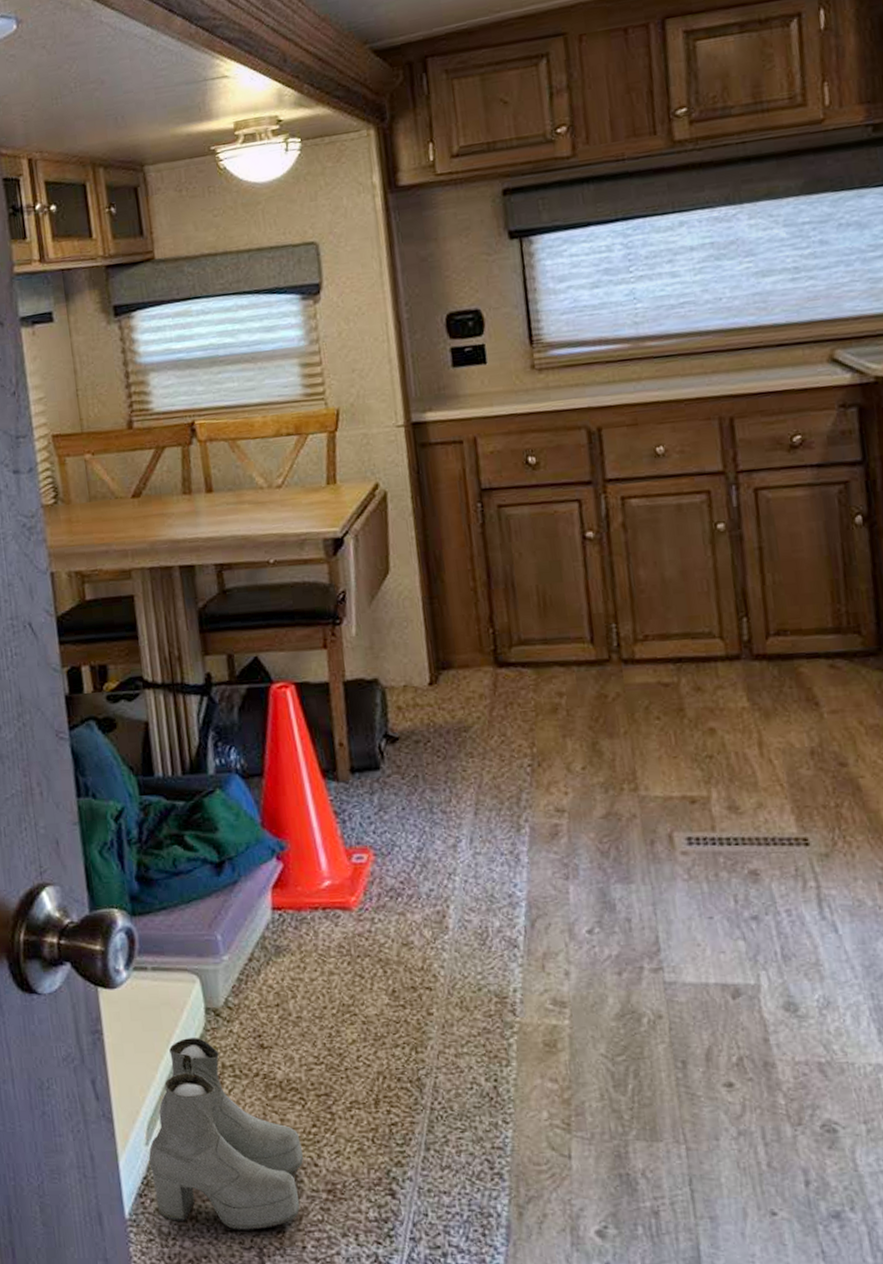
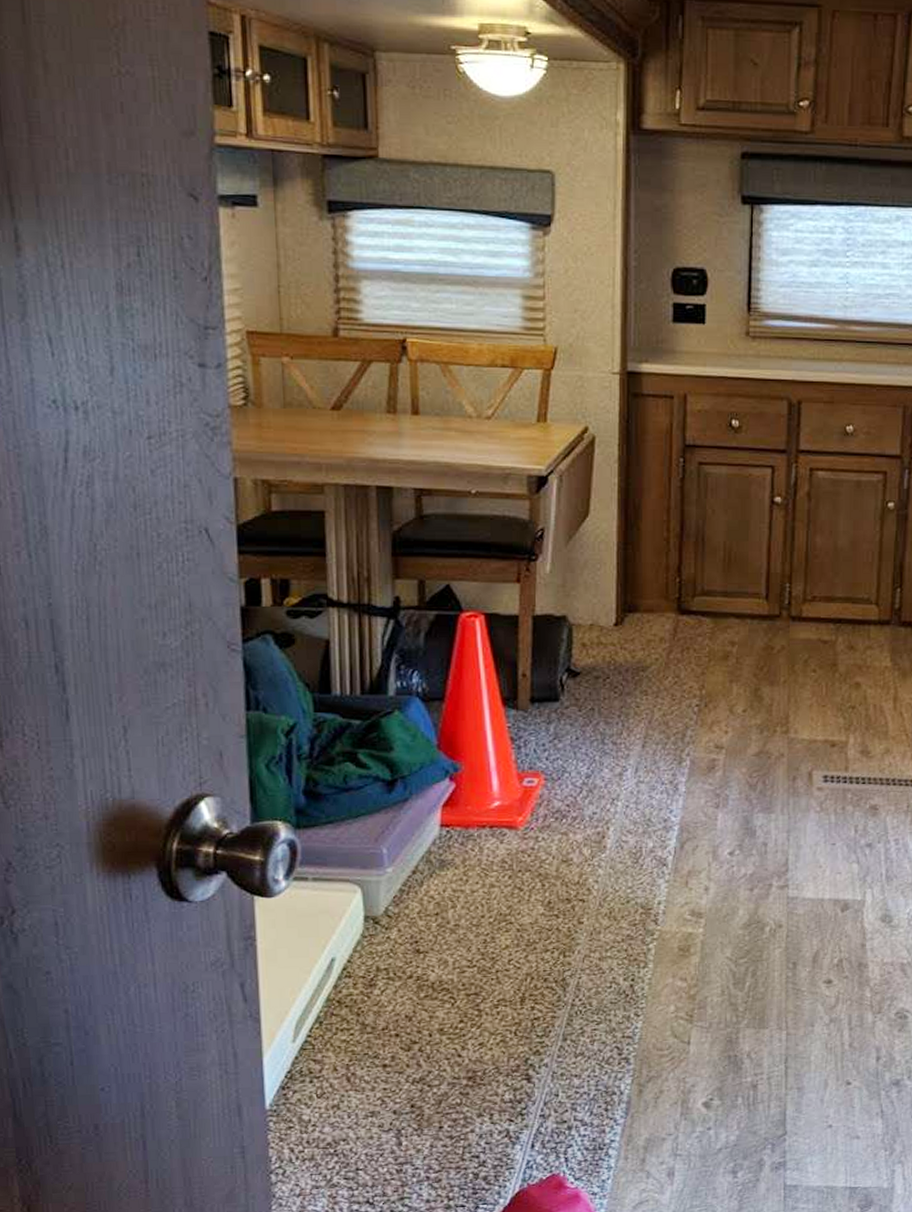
boots: present [148,1038,304,1230] -> none [294,944,449,1115]

